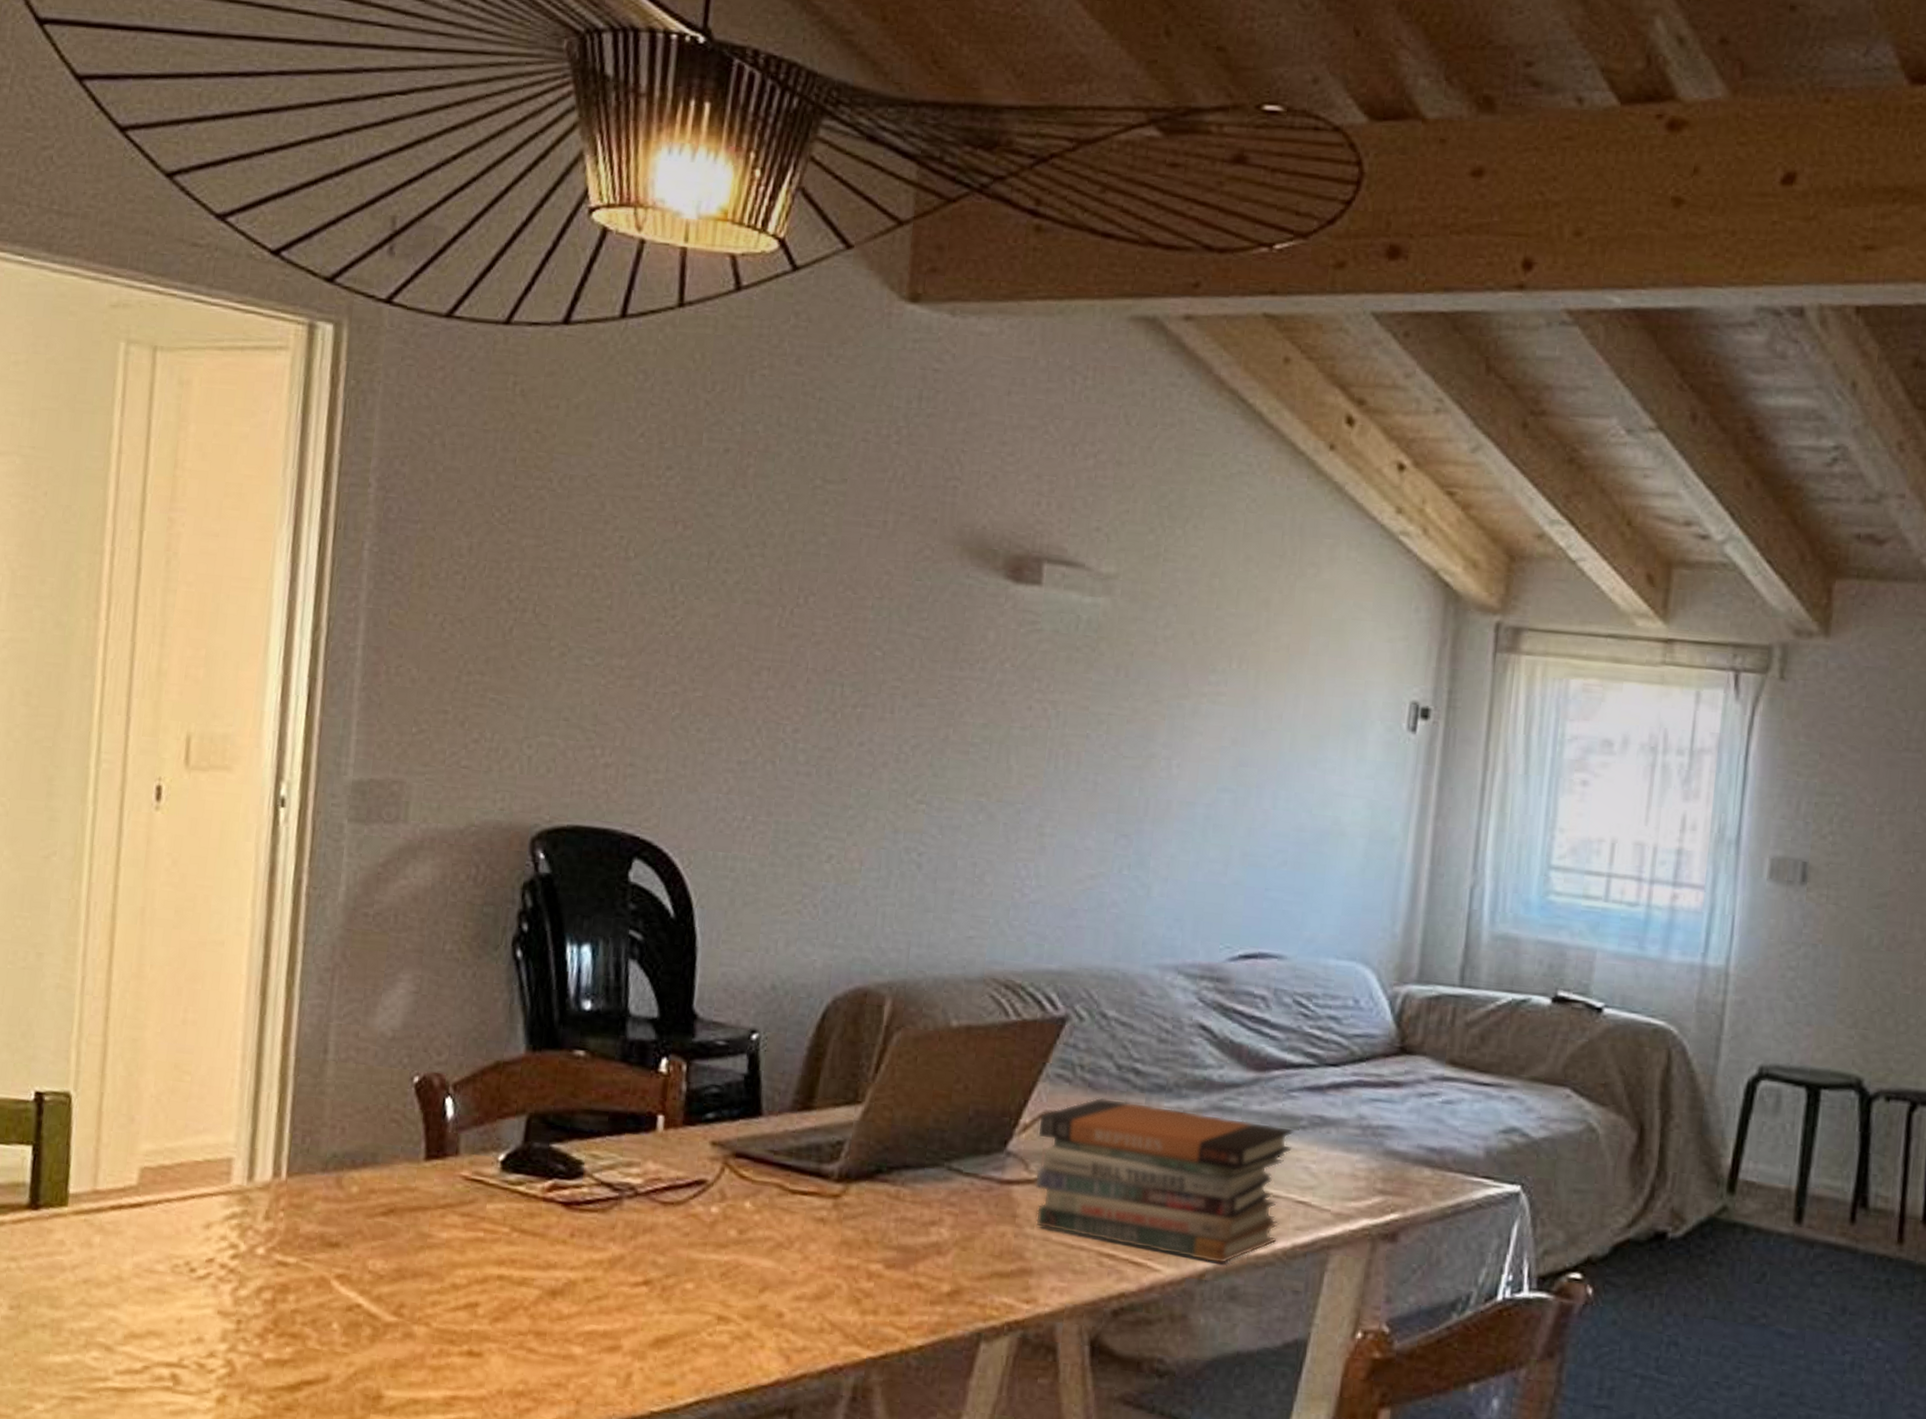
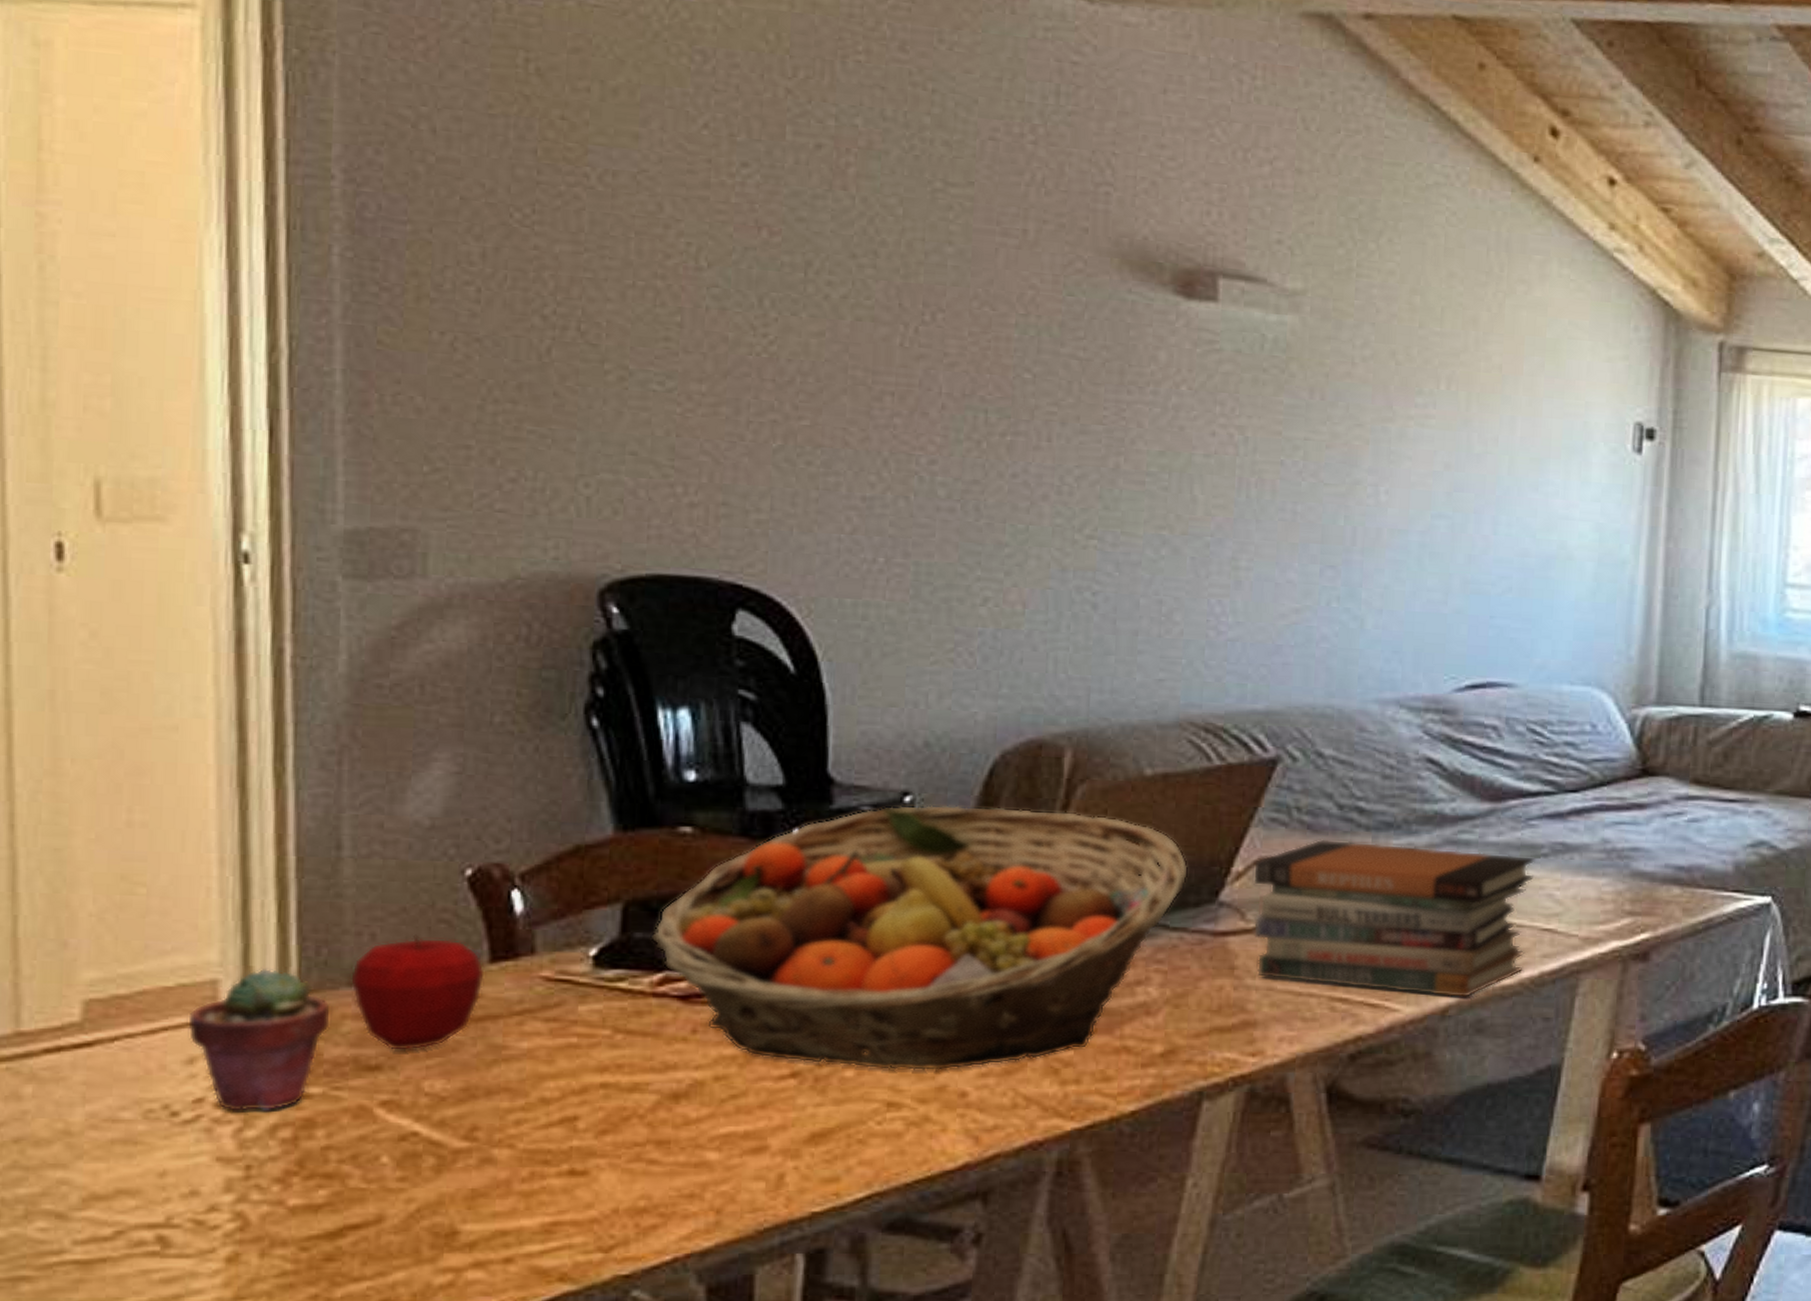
potted succulent: none [208,1151,309,1275] -> present [186,968,332,1112]
apple: none [323,1131,421,1232] -> present [349,934,485,1052]
fruit basket: none [545,1042,983,1291] -> present [650,804,1189,1070]

